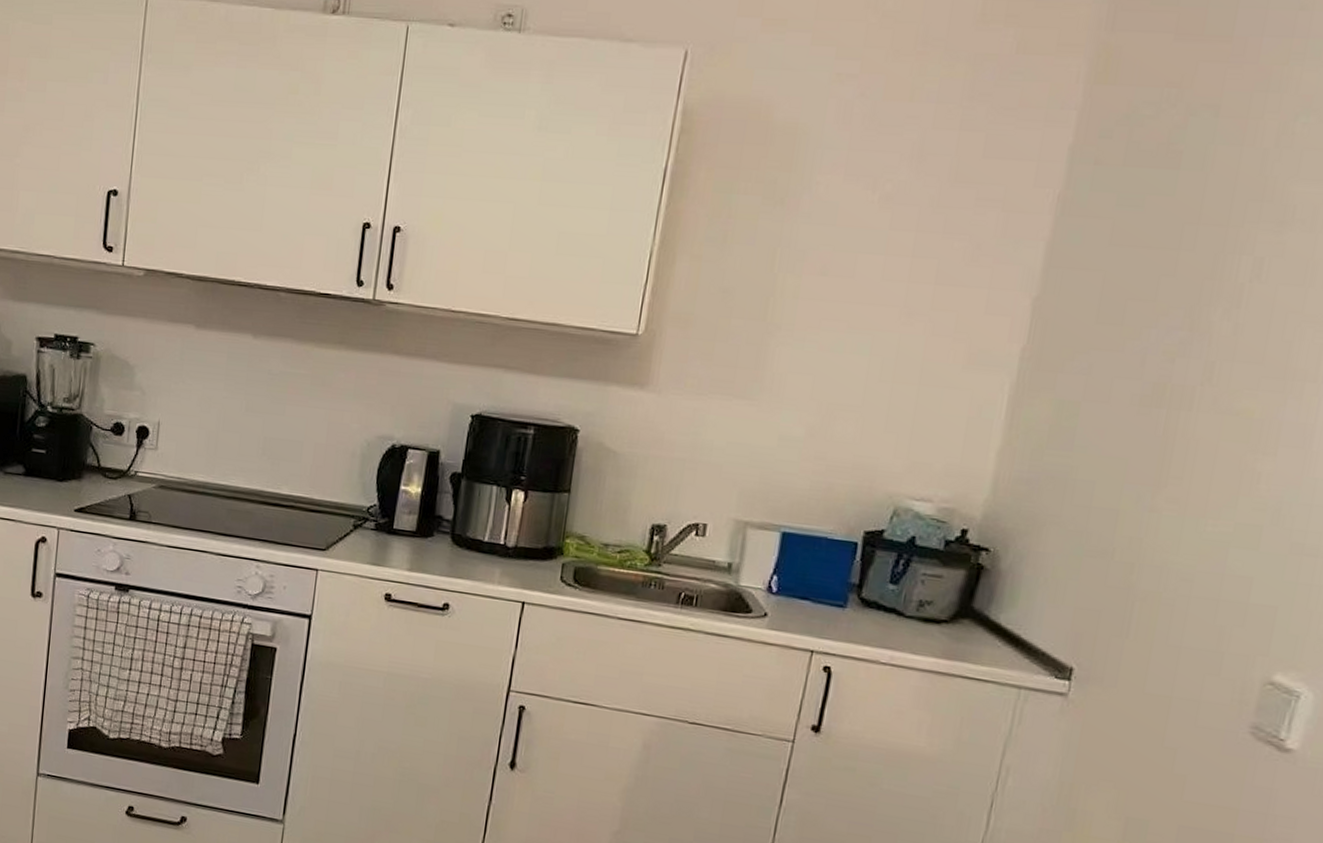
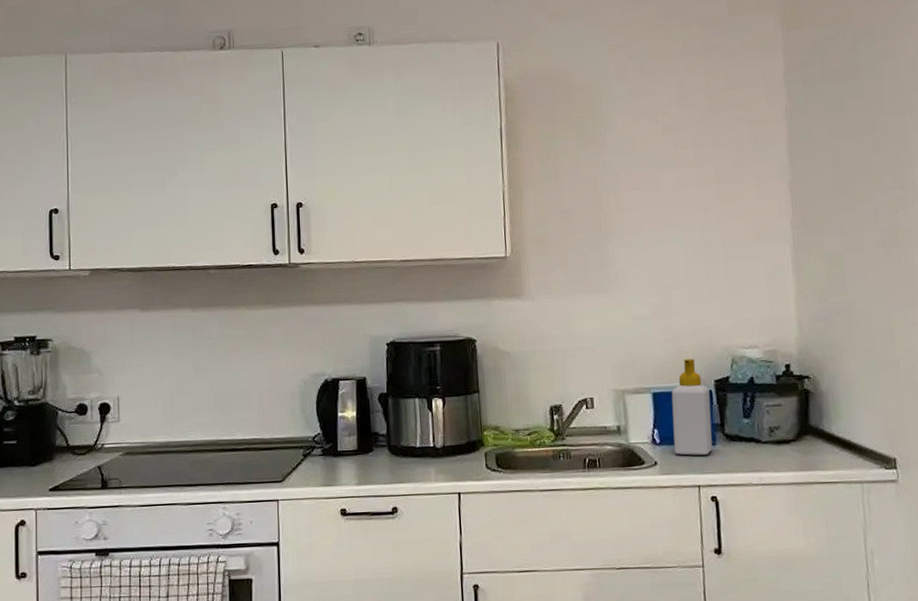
soap bottle: none [791,499,855,617] -> present [671,358,713,456]

